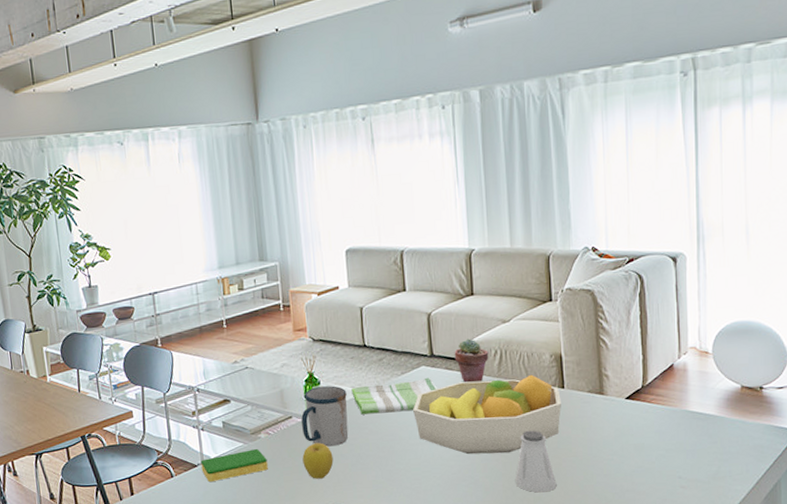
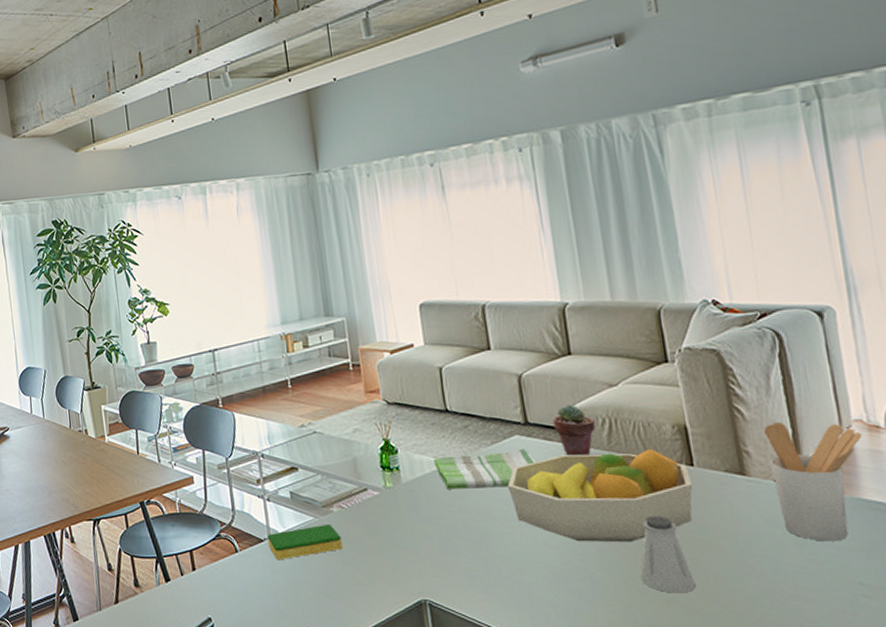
mug: present [301,386,349,447] -> none [378,455,434,525]
apple: present [302,442,334,479] -> none [381,520,418,563]
utensil holder: none [621,350,695,446] -> present [763,422,863,542]

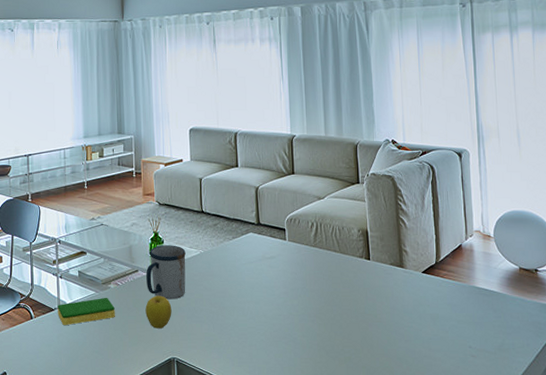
mug: none [378,455,434,525] -> present [146,245,186,300]
apple: none [381,520,418,563] -> present [145,295,172,329]
dish towel: present [434,448,537,489] -> none [190,243,264,272]
fruit bowl: present [508,448,693,543] -> none [242,246,368,315]
potted succulent: present [553,405,596,456] -> none [277,211,307,250]
saltshaker: present [640,515,696,593] -> none [328,296,364,353]
utensil holder: present [763,422,863,542] -> none [417,231,479,317]

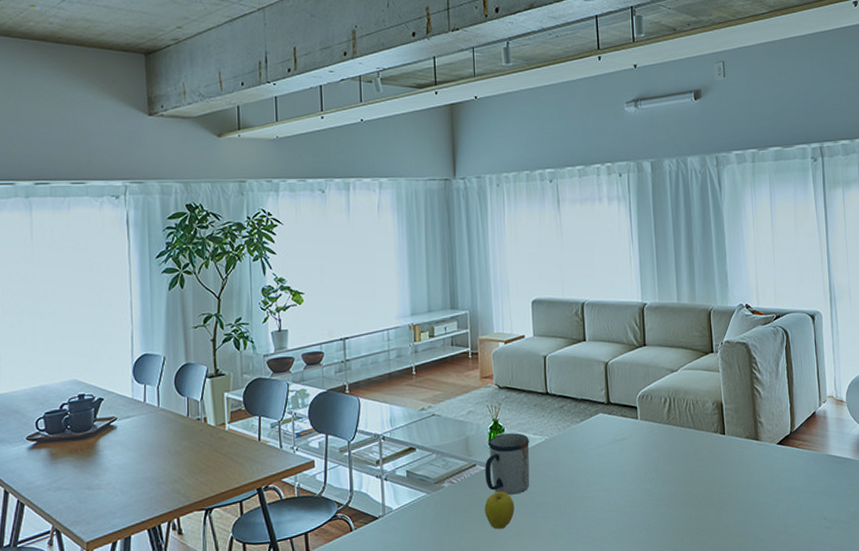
dish sponge: present [57,297,115,326] -> none [382,498,450,536]

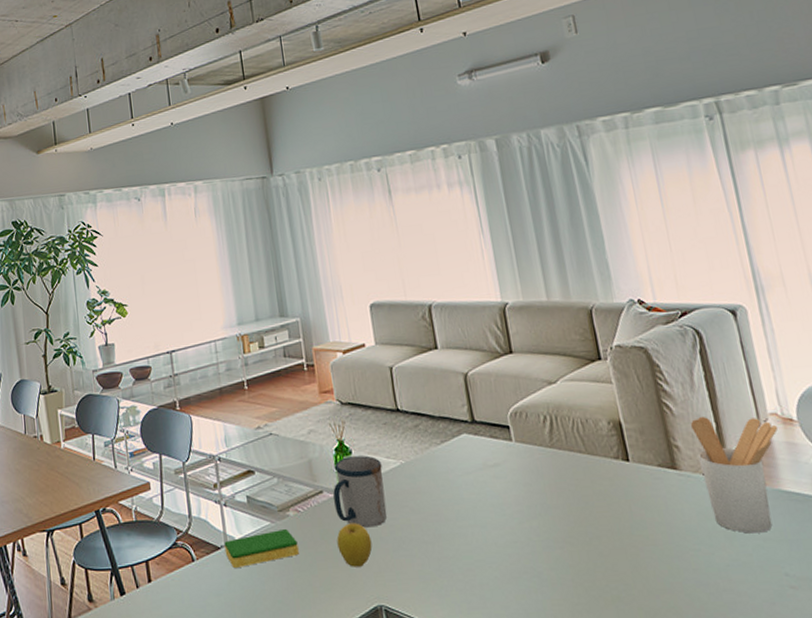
dish sponge: none [382,498,450,536] -> present [224,528,299,569]
utensil holder: none [772,399,833,489] -> present [690,417,778,534]

